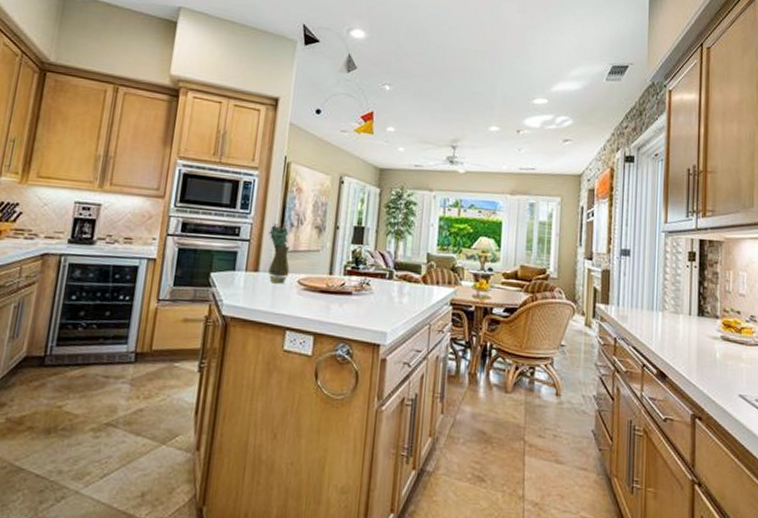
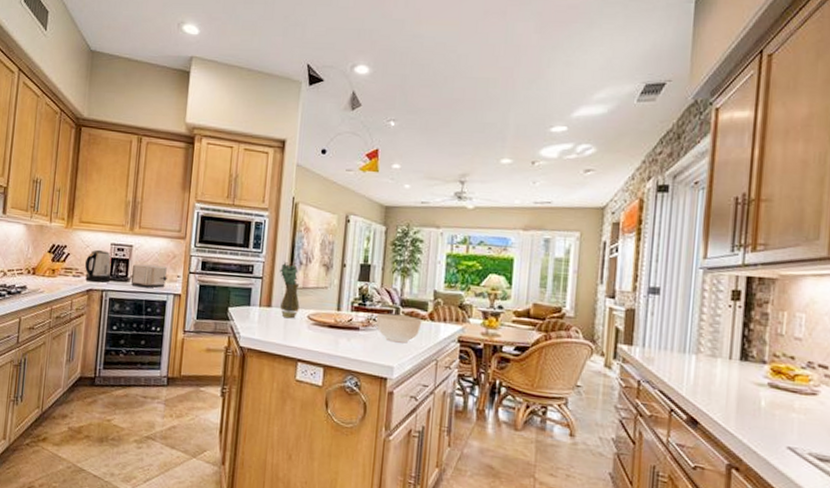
kettle: none [40,208,74,246] -> present [85,249,112,283]
toaster: none [97,225,141,252] -> present [131,264,167,288]
bowl: none [369,276,416,308] -> present [376,313,423,343]

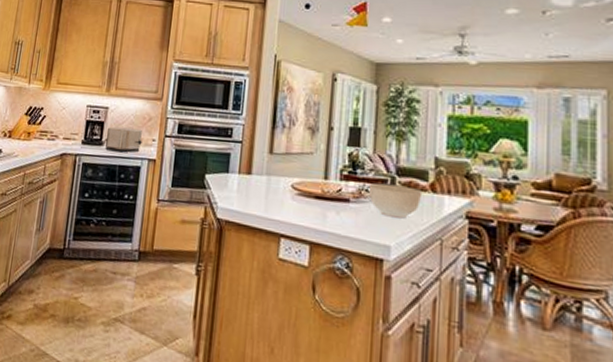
kettle: present [85,249,112,283] -> none [59,111,87,147]
vase: present [280,261,300,319] -> none [261,123,283,188]

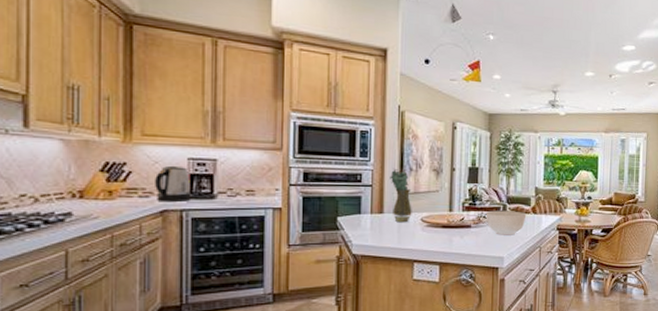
kettle: none [59,111,87,147] -> present [155,165,190,202]
toaster: present [105,127,142,153] -> none [219,179,263,204]
vase: none [261,123,283,188] -> present [390,168,412,223]

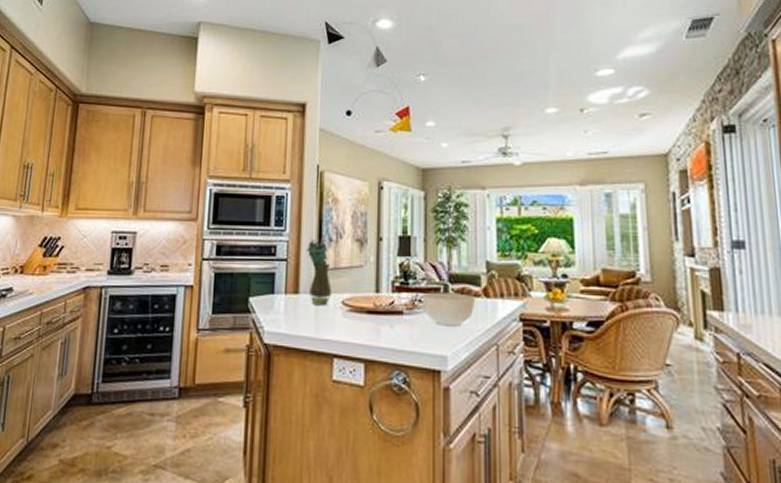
kettle: present [155,165,190,202] -> none [81,239,112,278]

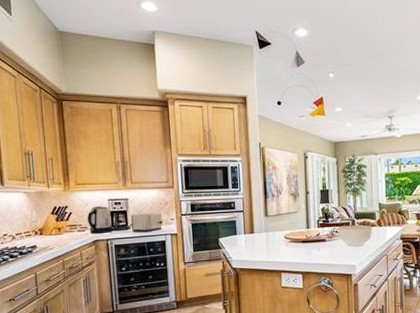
kettle: none [81,239,112,278] -> present [87,206,112,234]
toaster: none [135,253,177,281] -> present [131,212,163,233]
vase: present [307,238,332,306] -> none [257,195,277,240]

